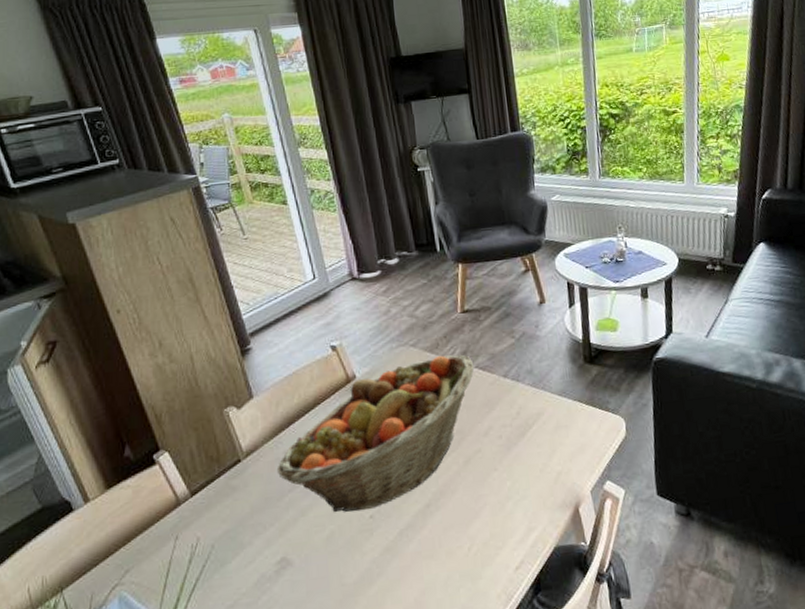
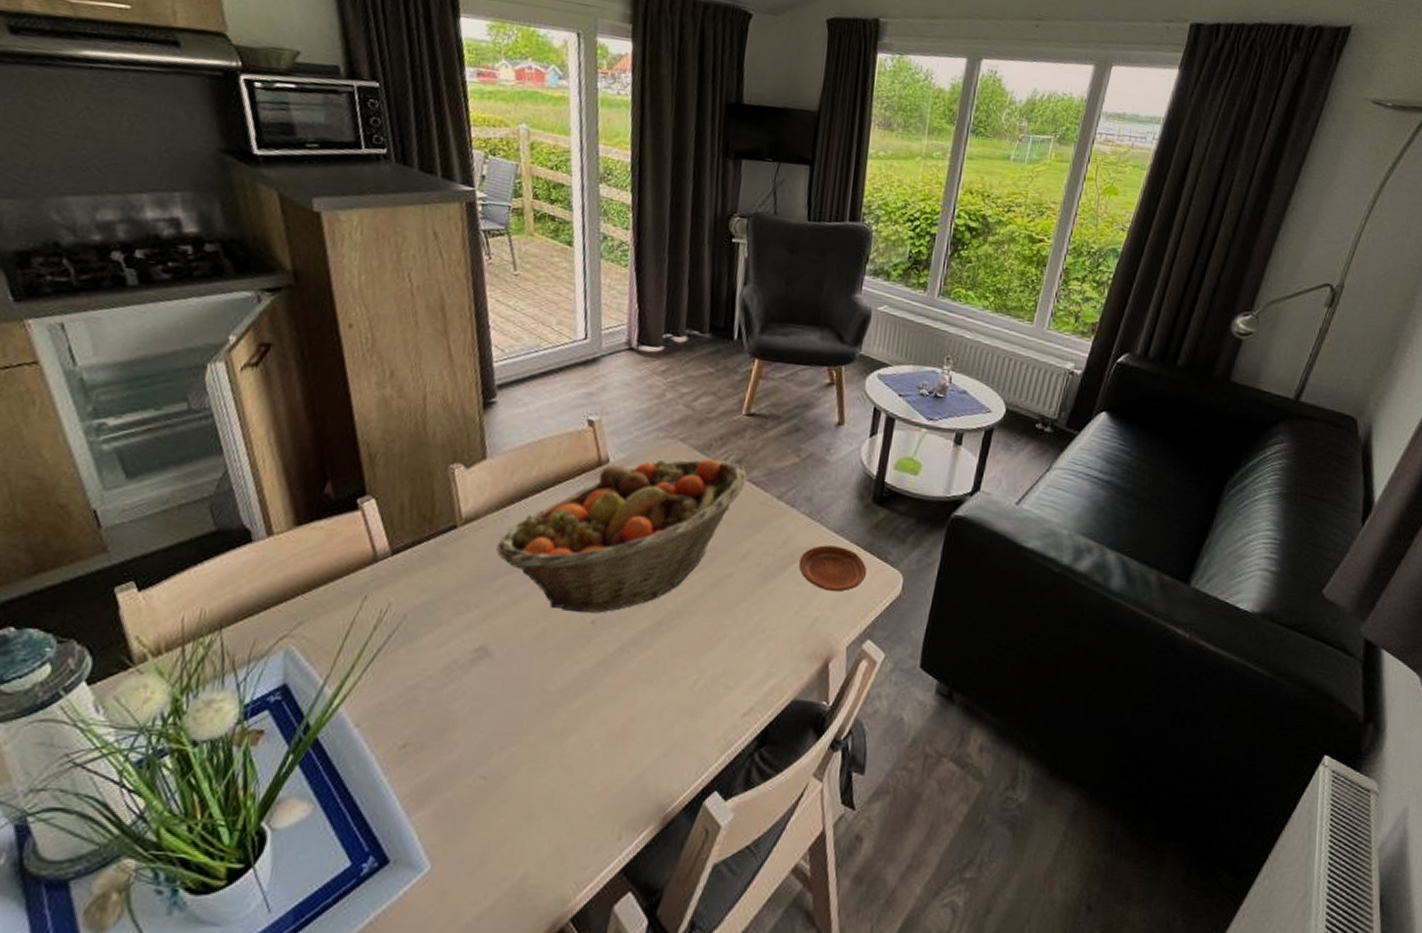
plate: none [533,406,594,447] -> present [798,545,867,593]

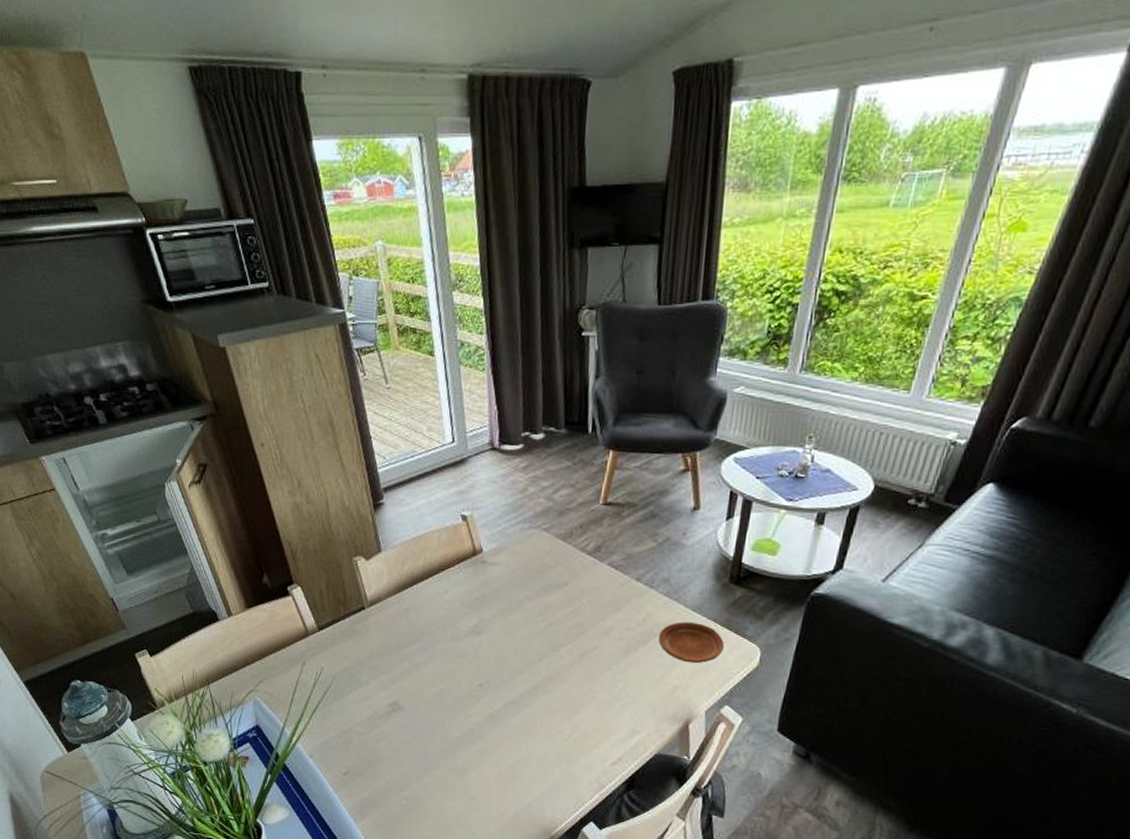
fruit basket: present [495,457,748,614] -> none [397,545,607,678]

